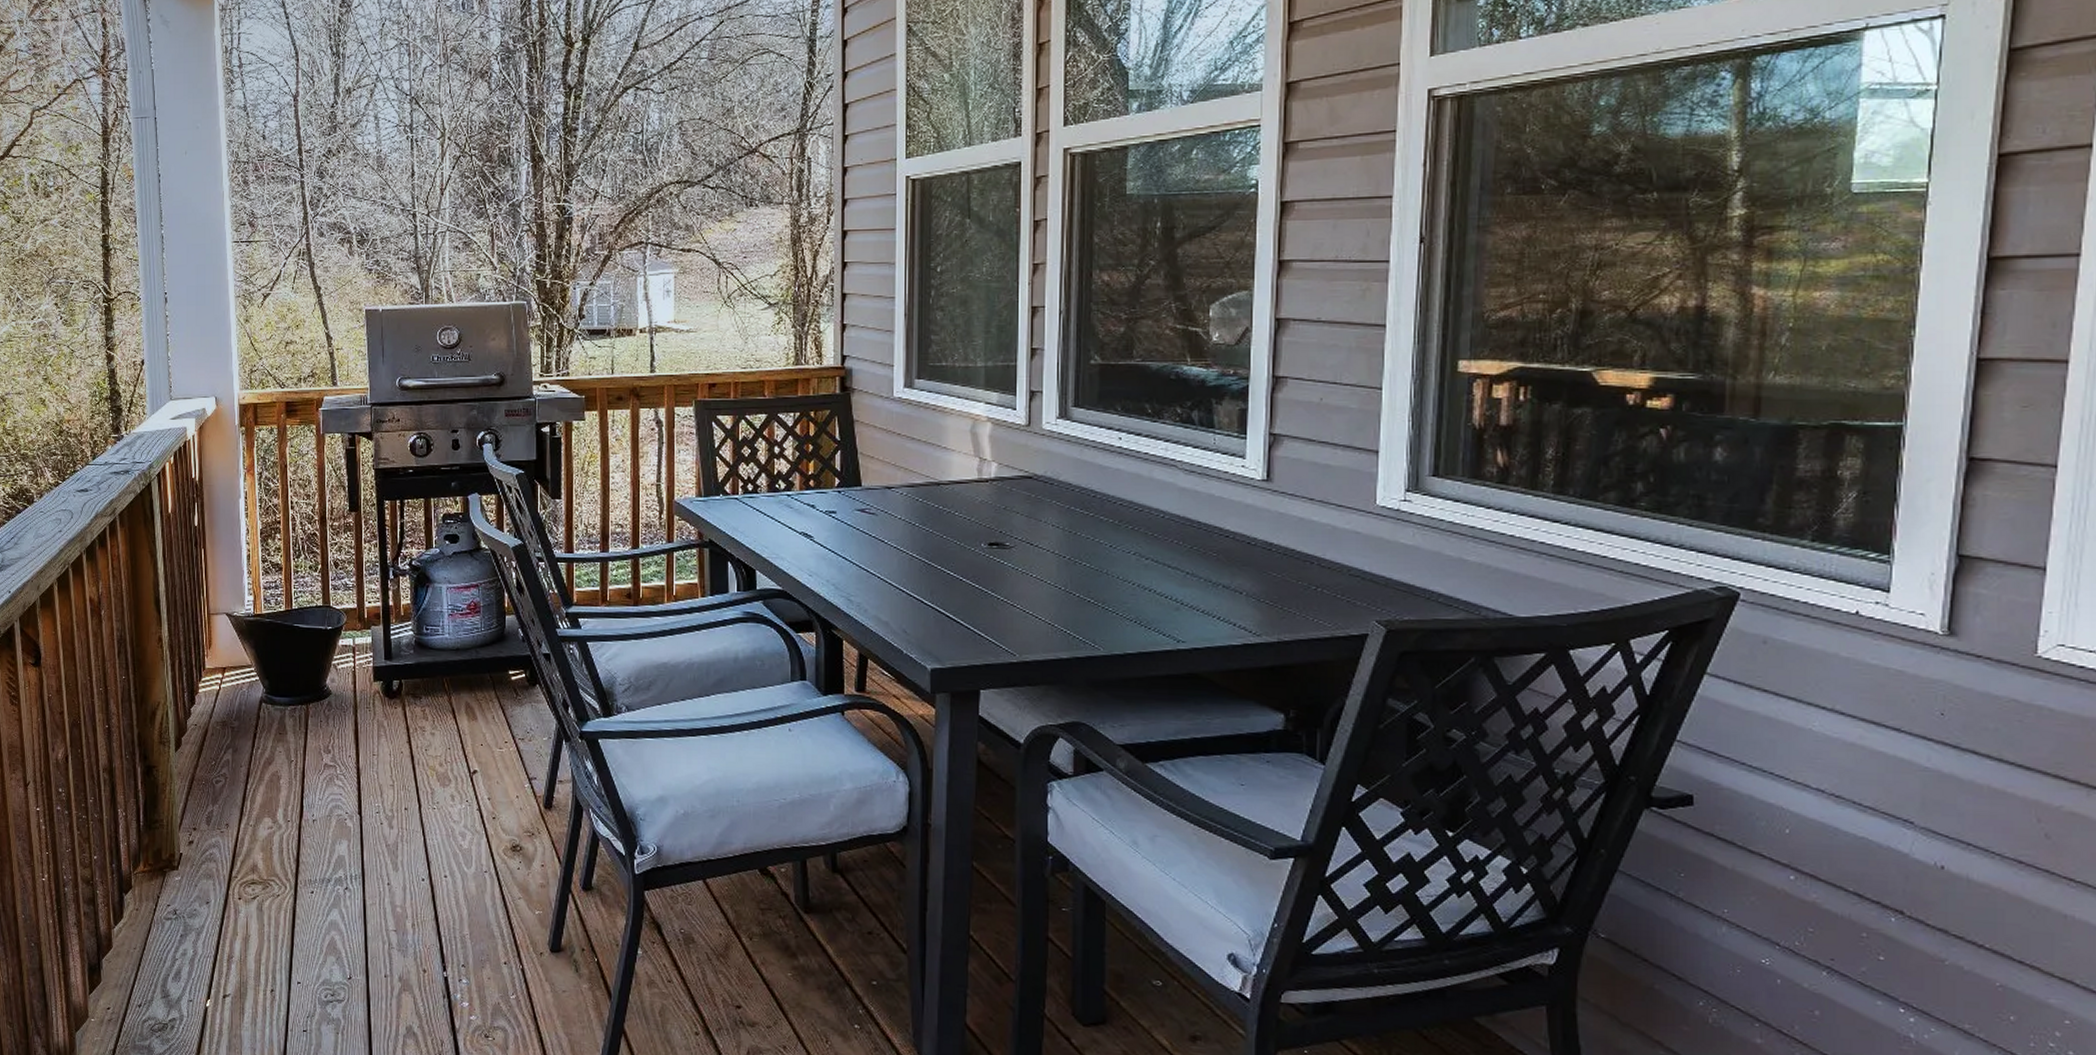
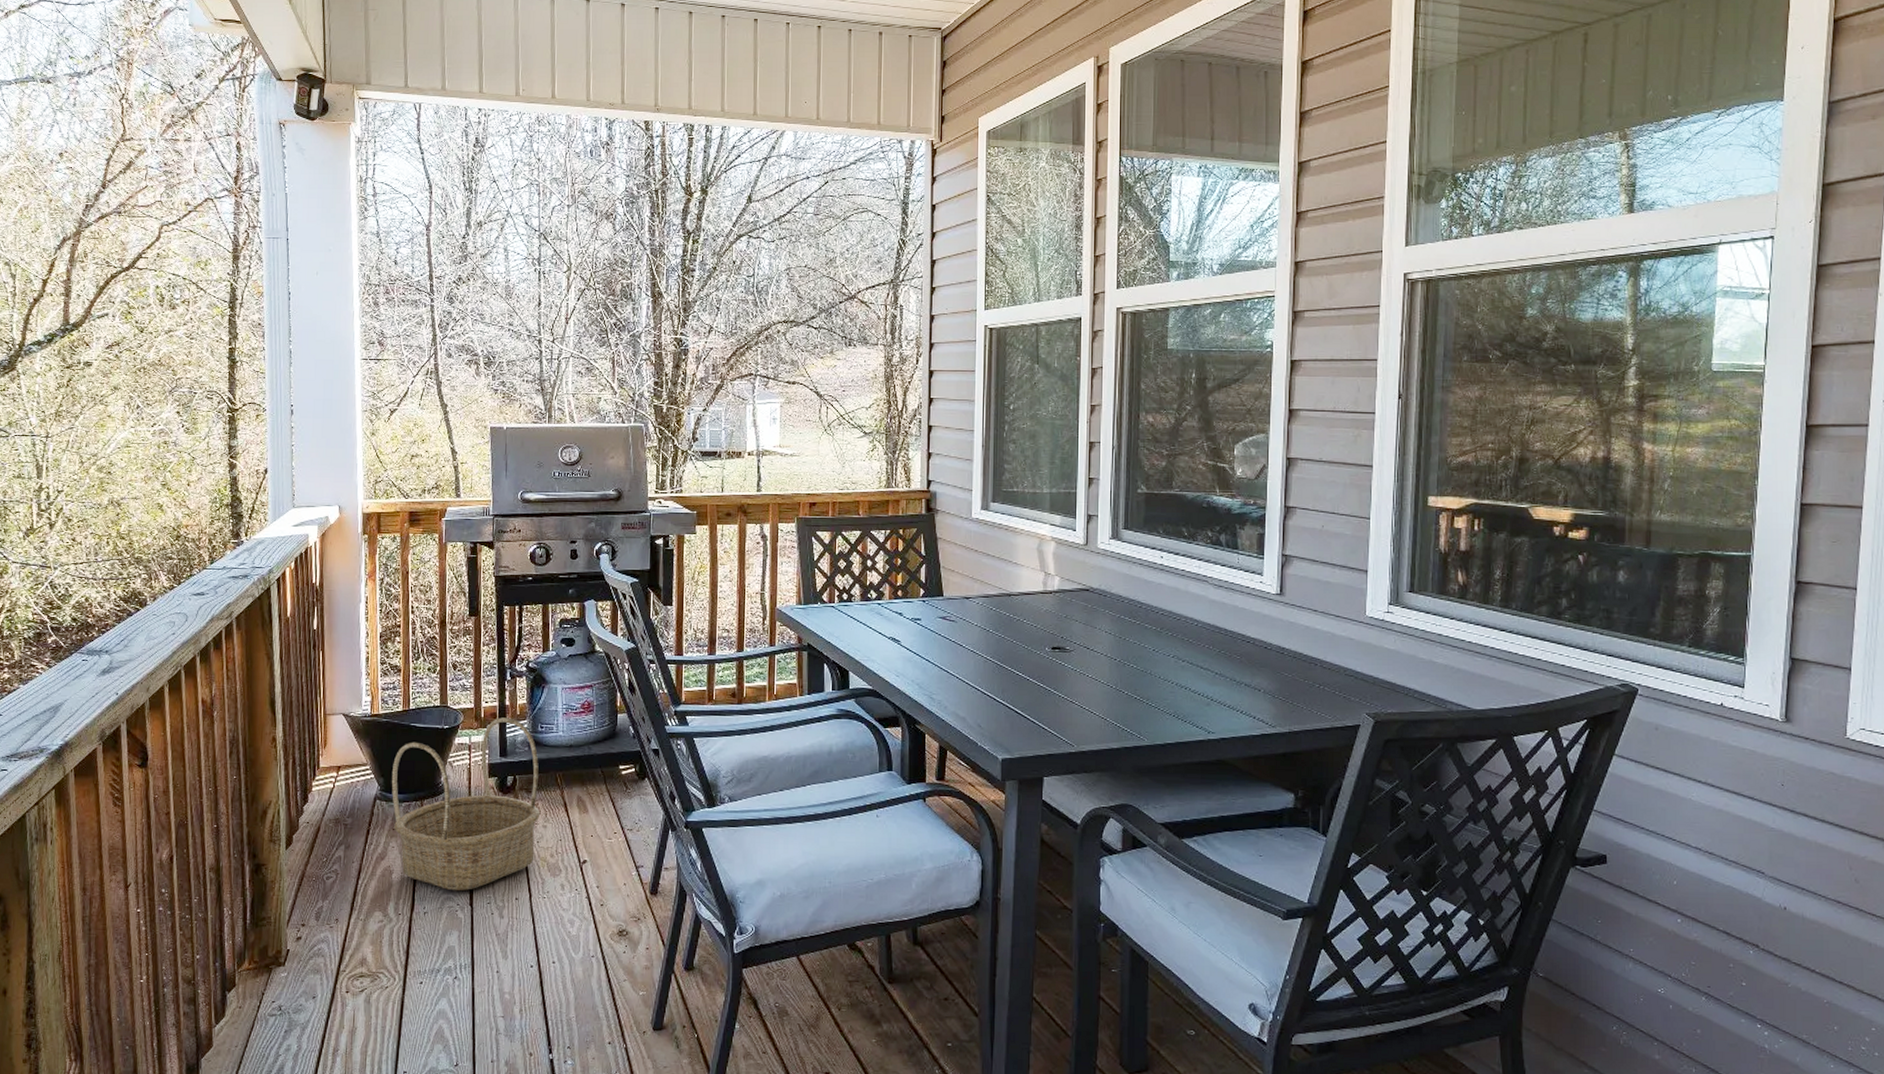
basket: none [276,618,428,799] -> present [391,717,541,891]

